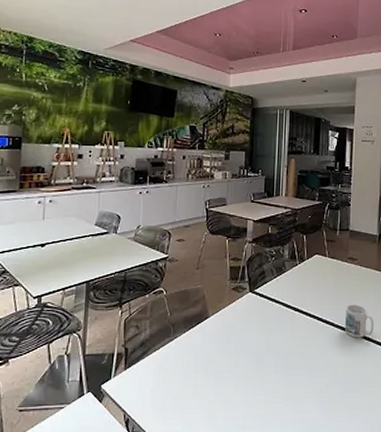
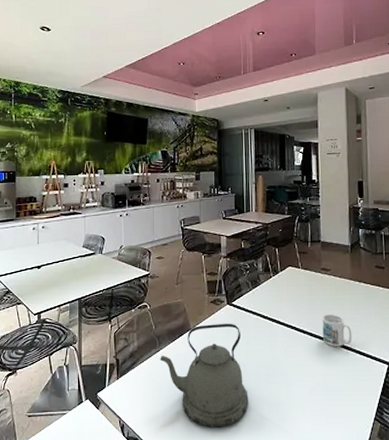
kettle: none [173,311,265,421] -> present [160,323,249,427]

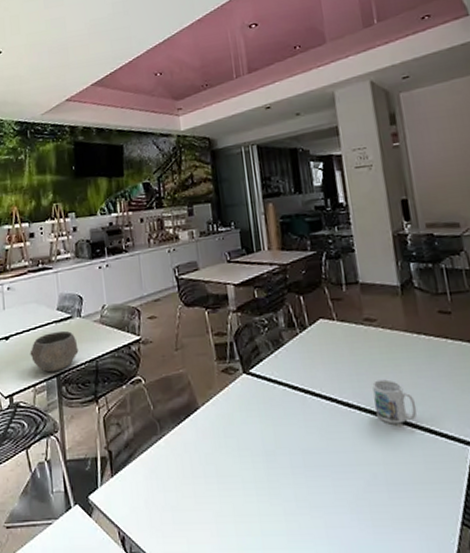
bowl: none [57,264,98,295] -> present [30,330,79,372]
kettle: present [160,323,249,427] -> none [163,397,285,539]

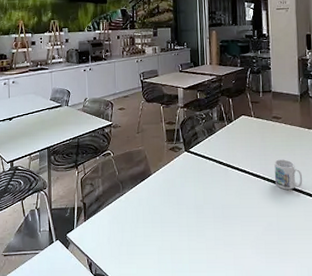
bowl: present [30,330,79,372] -> none [28,115,65,145]

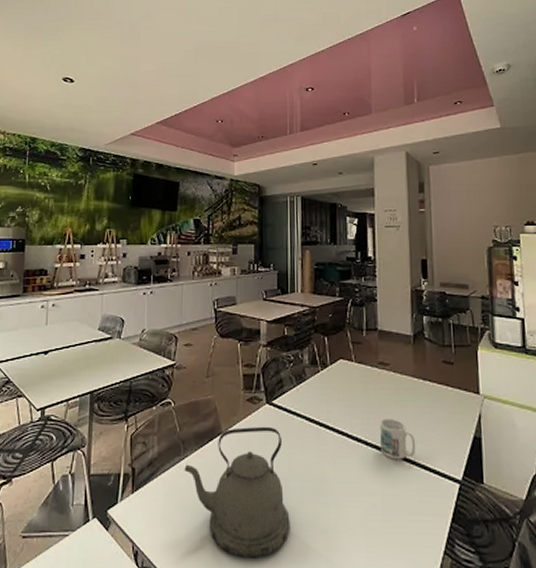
kettle: none [123,168,207,265] -> present [184,426,290,558]

